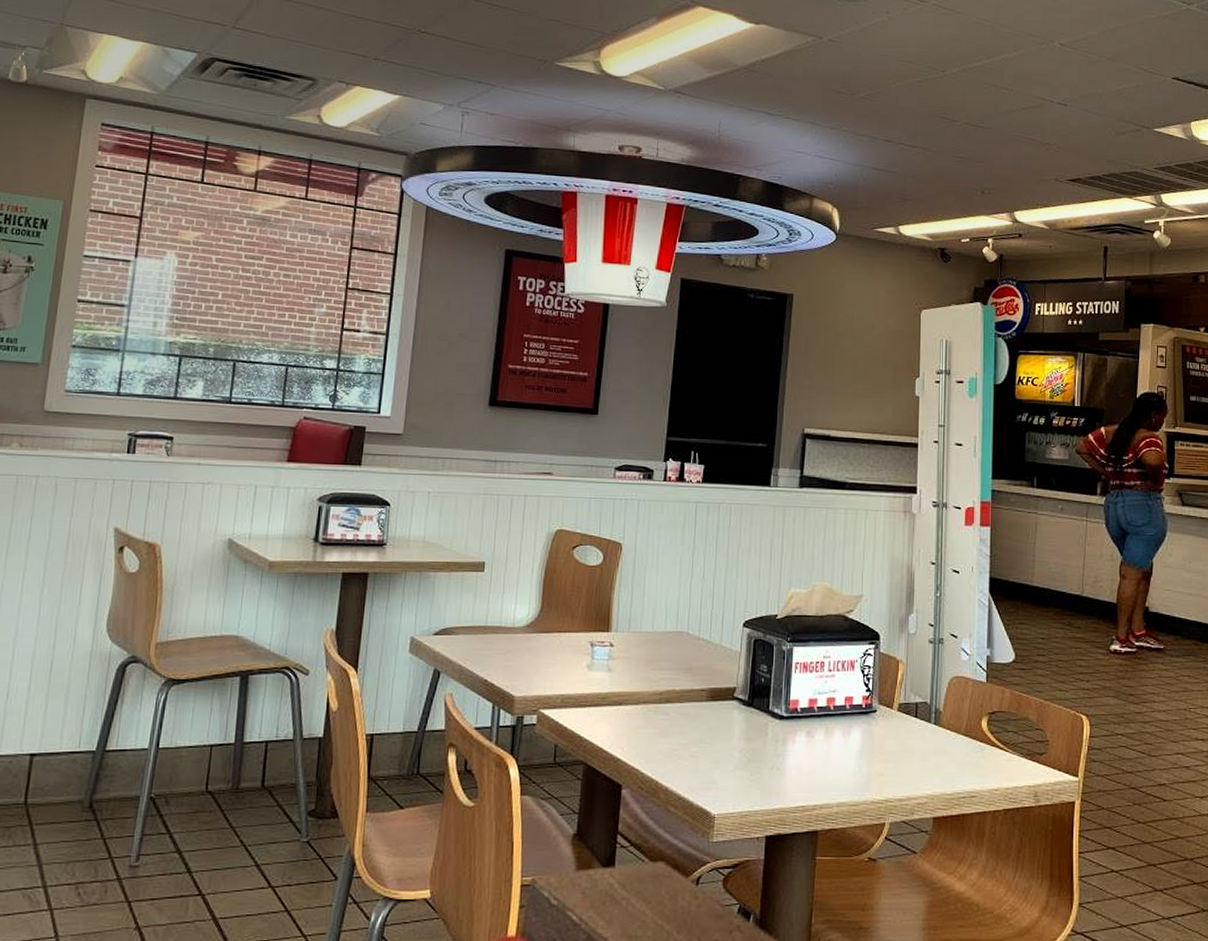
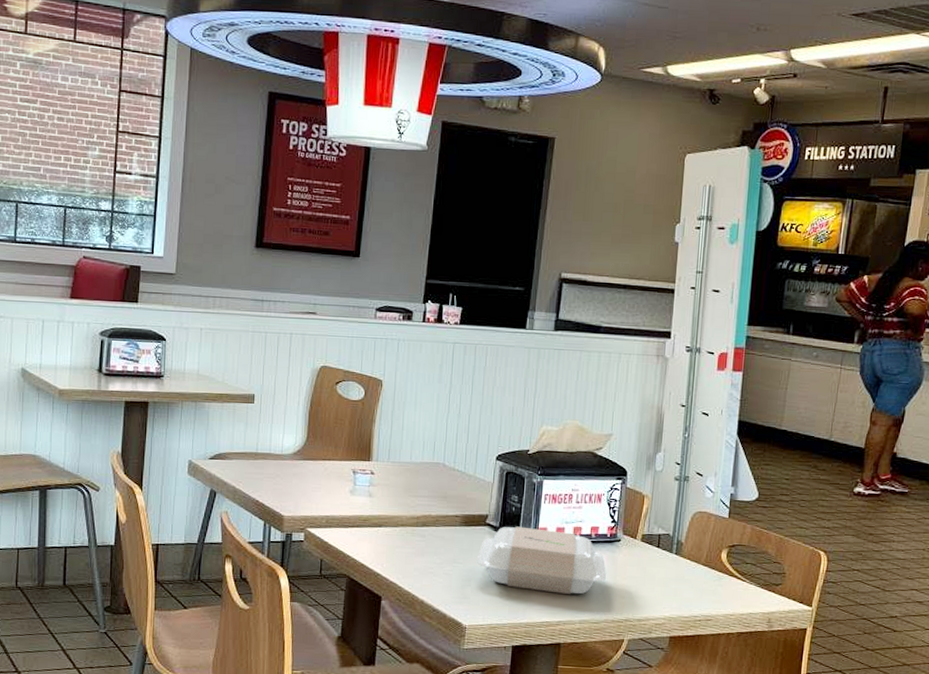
food container: none [725,699,863,775] -> present [477,526,606,595]

